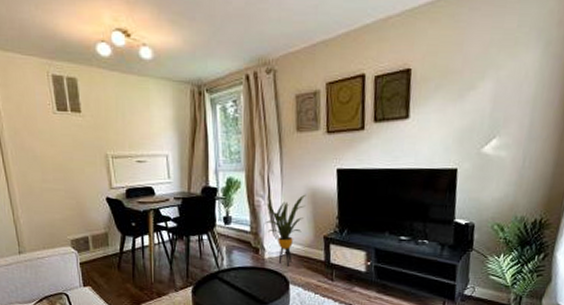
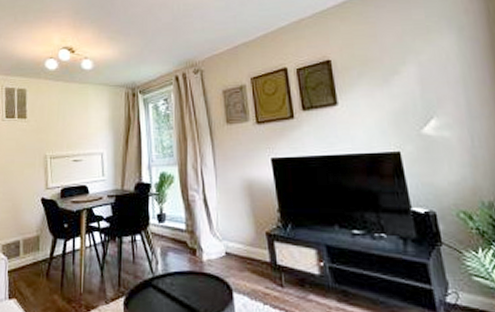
house plant: present [264,194,306,266] -> none [200,186,243,270]

